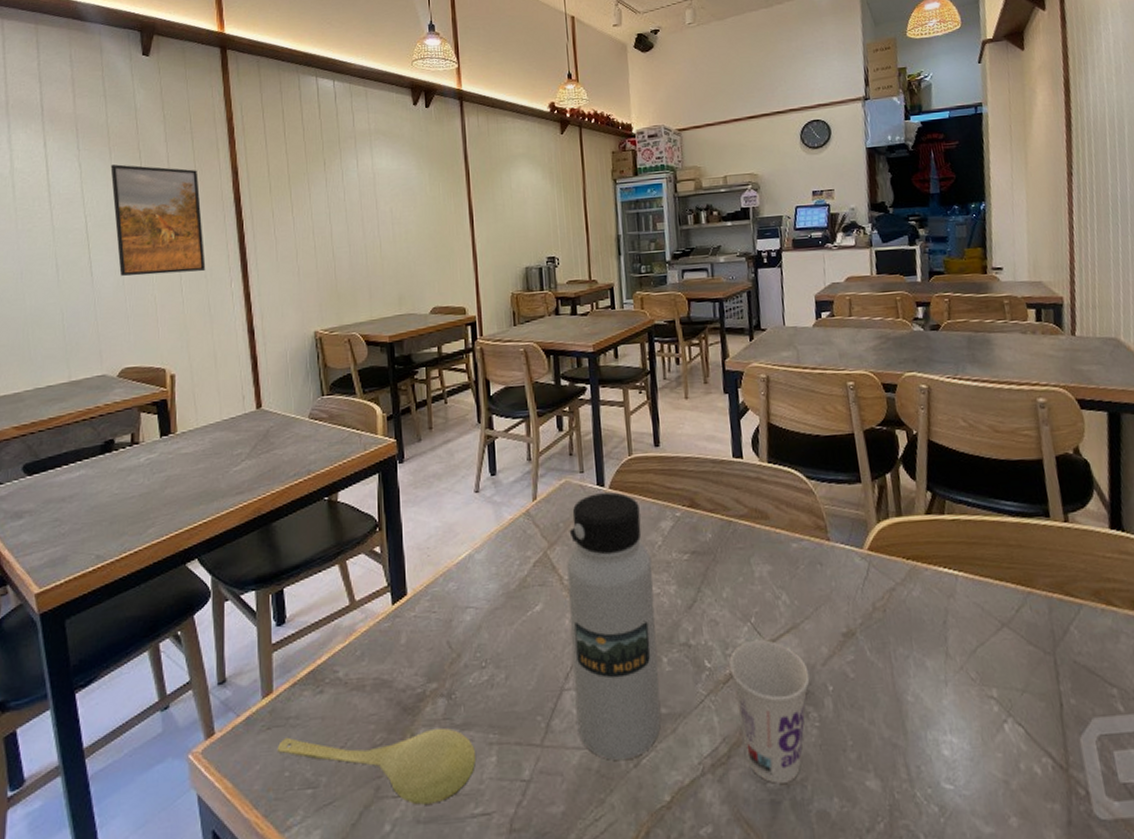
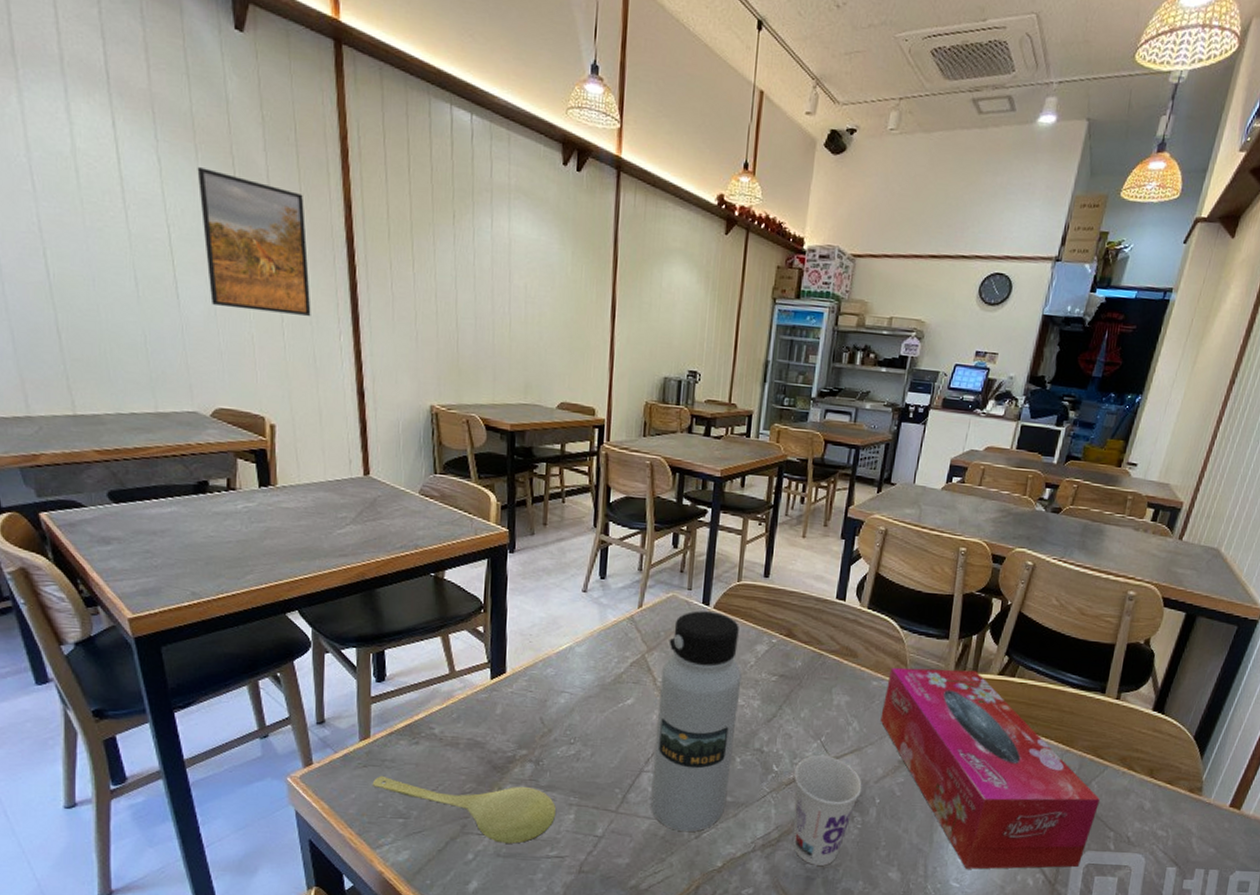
tissue box: none [807,514,1090,763] -> present [880,667,1101,869]

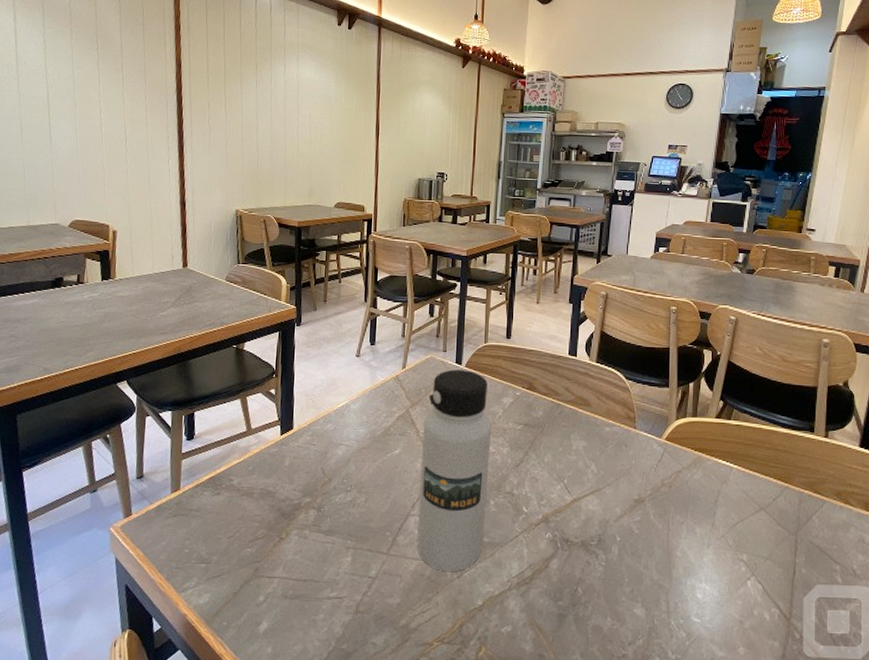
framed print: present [197,167,311,316] -> none [71,45,148,147]
spoon: present [372,775,557,844] -> none [180,524,336,586]
cup: present [793,755,862,866] -> none [542,497,603,603]
tissue box: present [880,667,1101,869] -> none [615,414,823,604]

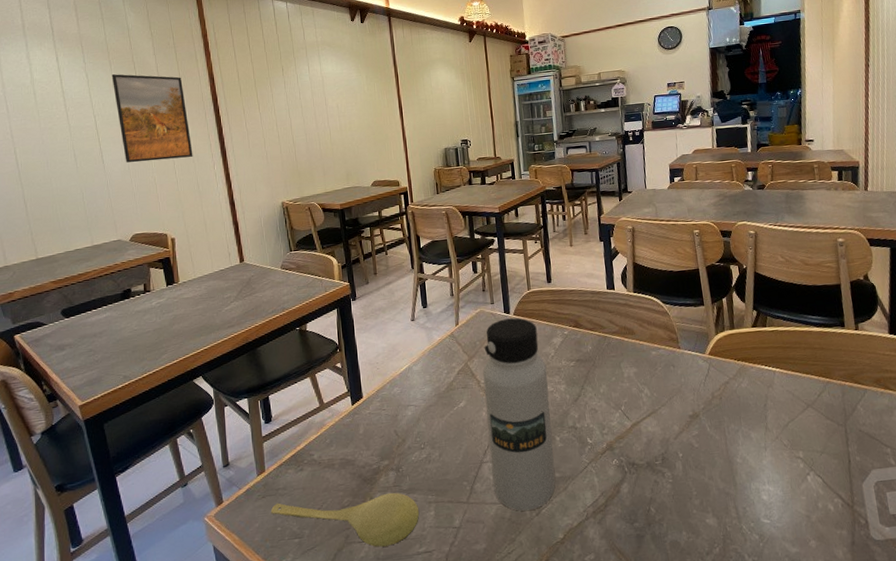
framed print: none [71,45,148,147] -> present [111,74,193,163]
spoon: none [180,524,336,586] -> present [270,492,420,547]

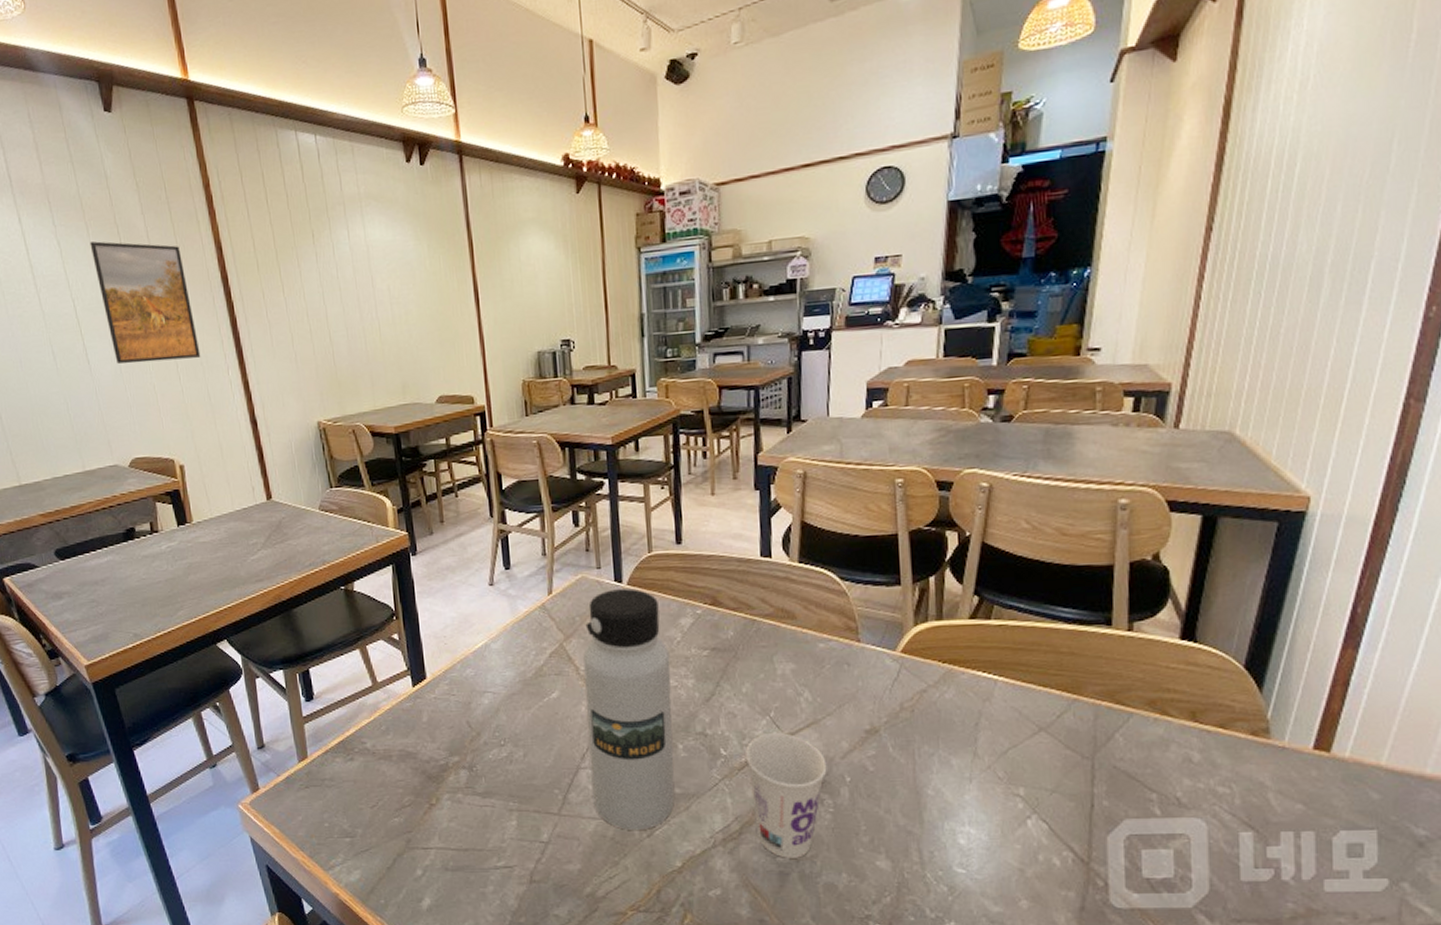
spoon: present [270,492,420,547] -> none [315,794,498,856]
cup: none [605,422,665,523] -> present [746,733,827,858]

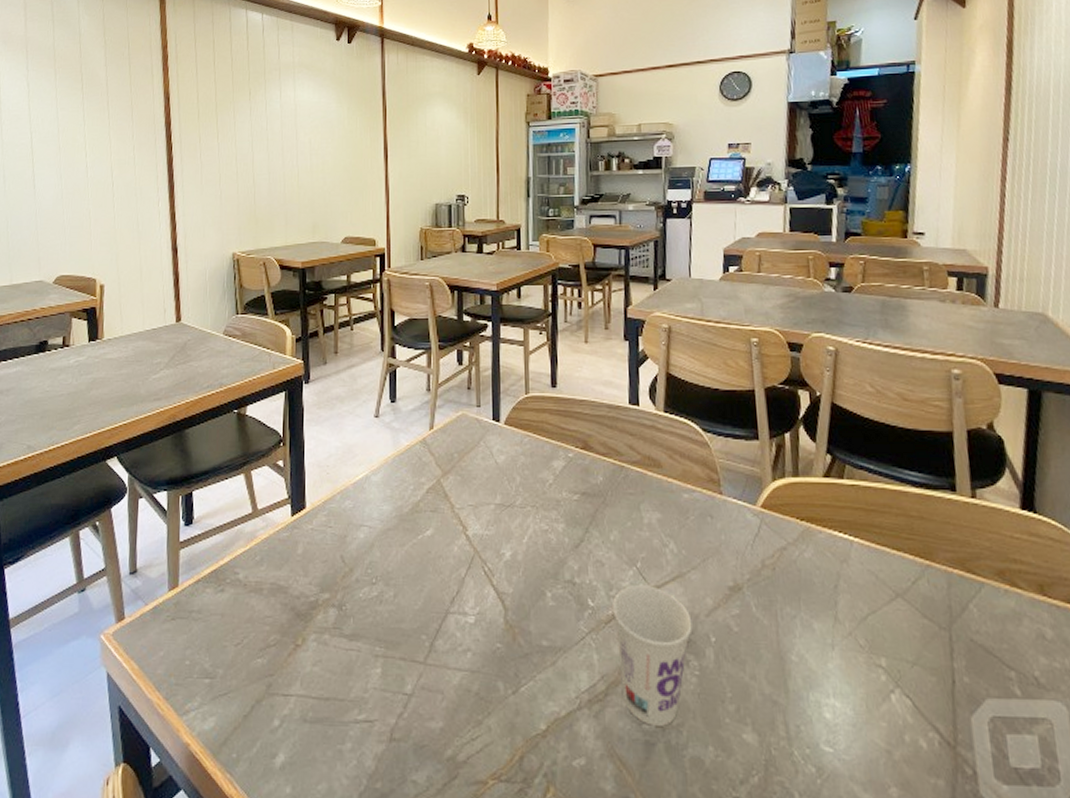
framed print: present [89,241,201,364] -> none [55,85,137,191]
water bottle: present [583,588,675,831] -> none [458,428,542,687]

